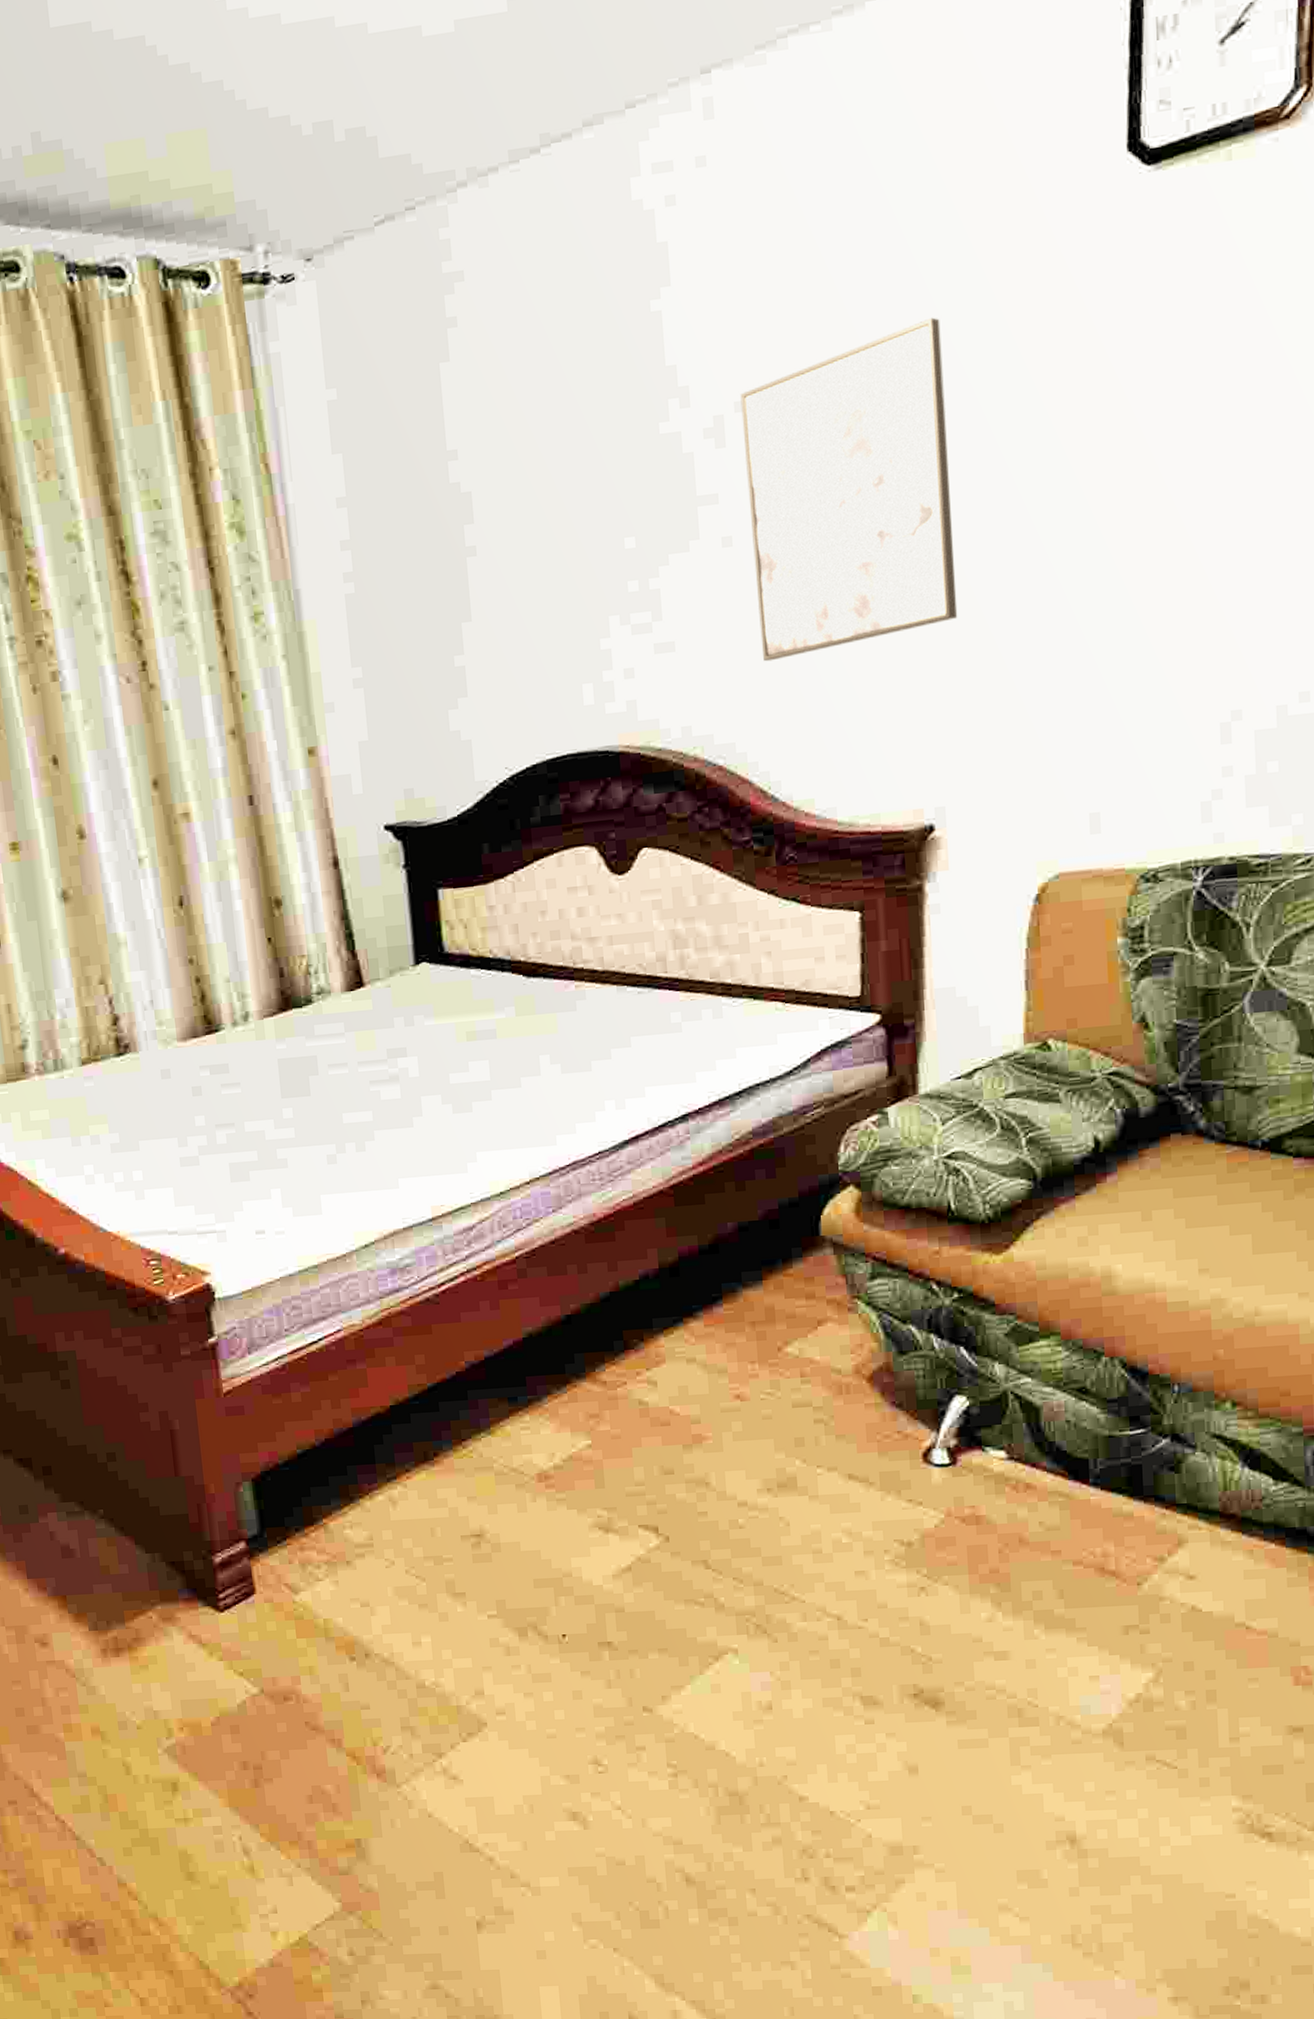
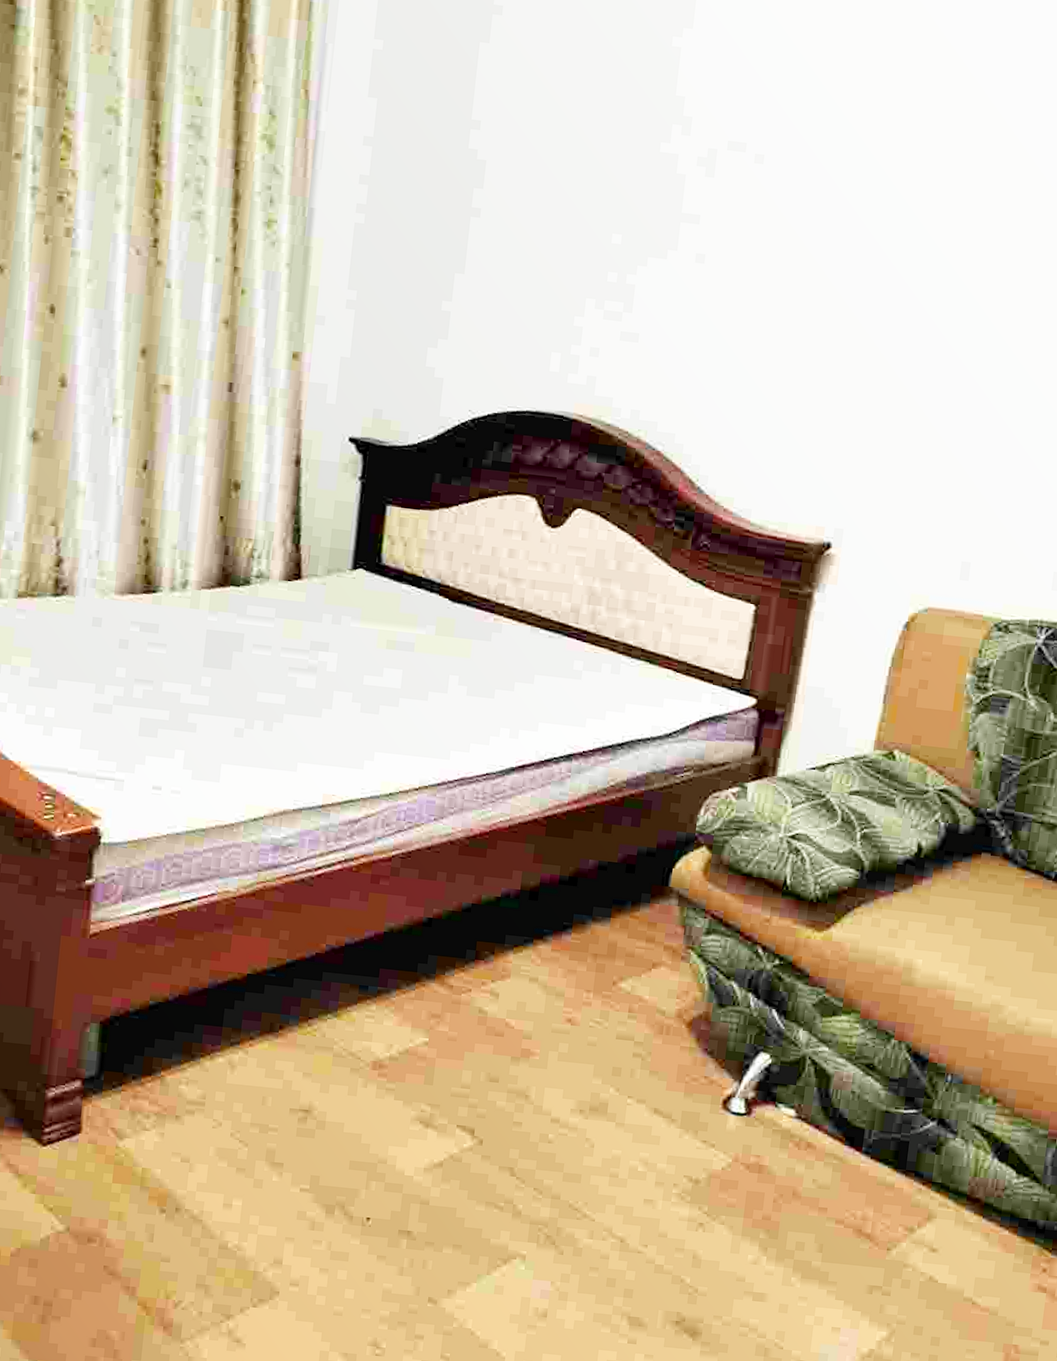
wall art: present [740,317,958,662] -> none [713,112,912,371]

